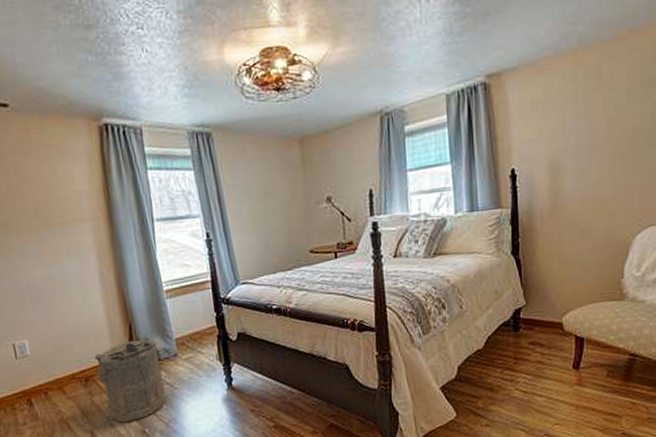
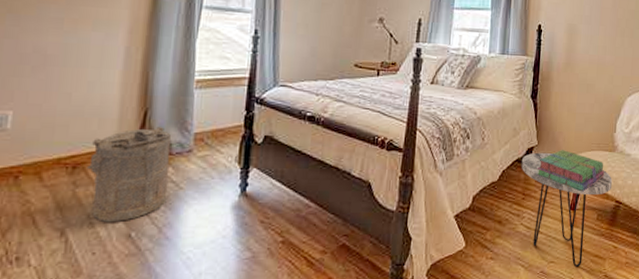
side table: none [508,311,624,428] -> present [521,152,613,268]
stack of books: none [528,305,613,349] -> present [536,149,605,192]

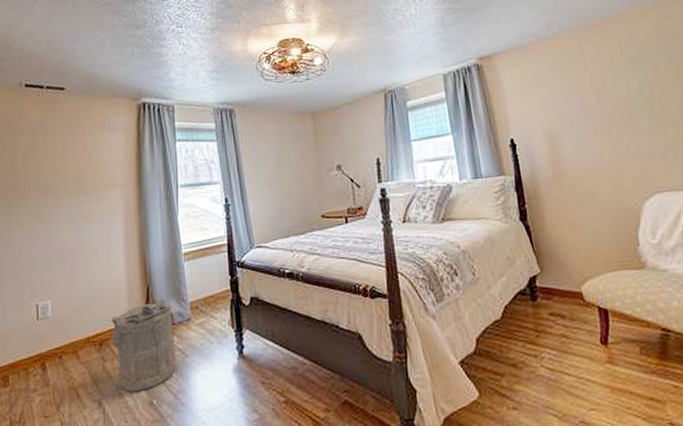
side table: present [521,152,613,268] -> none [525,279,652,415]
stack of books: present [536,149,605,192] -> none [546,273,638,322]

